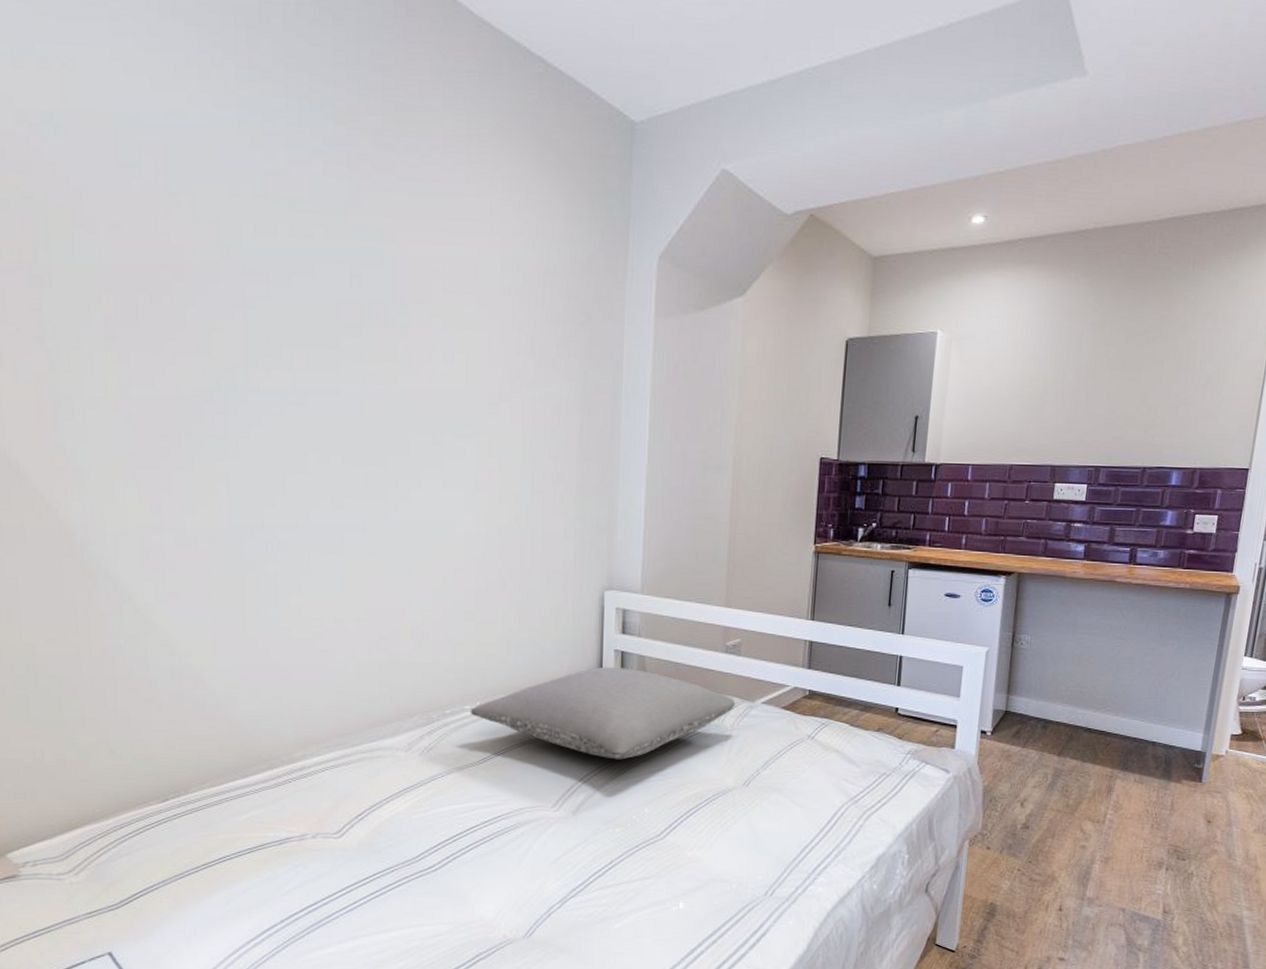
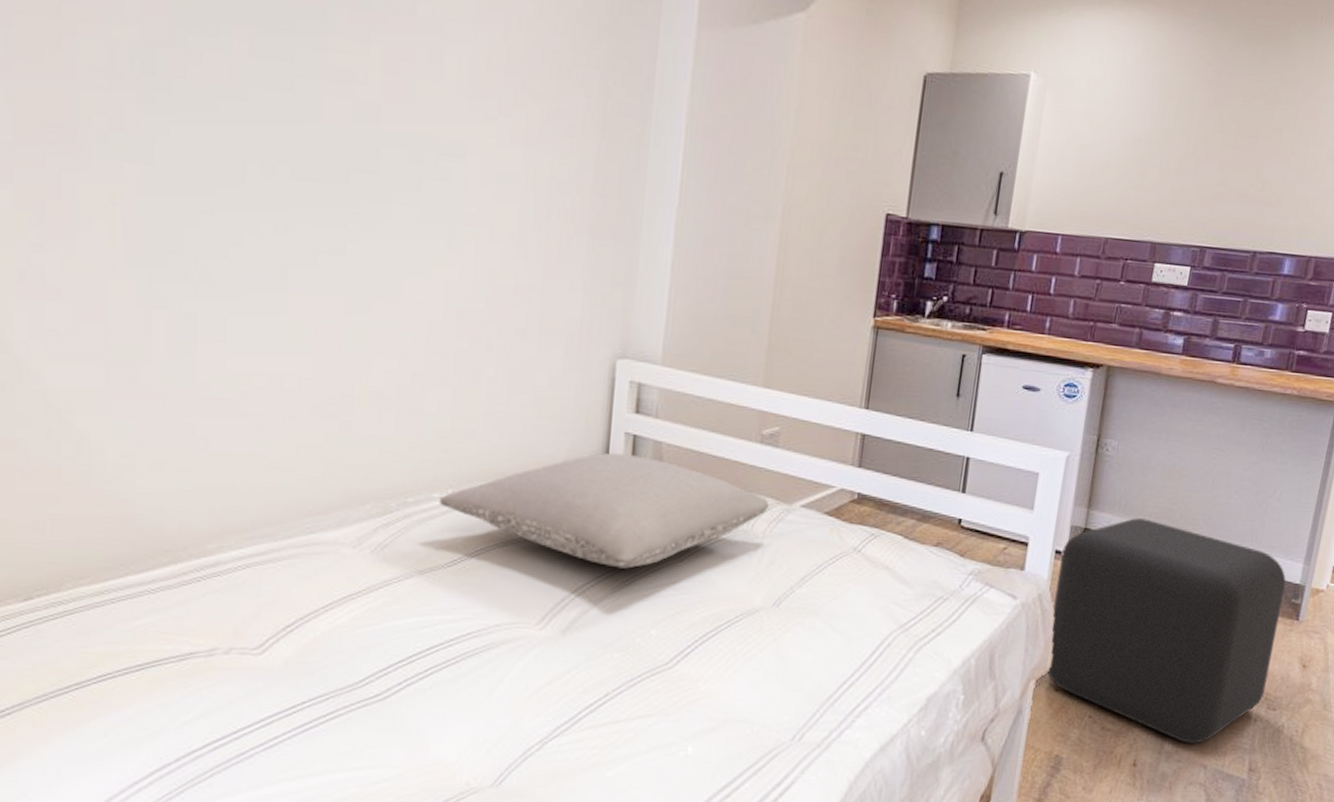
cube: none [978,700,1188,891] -> present [1046,518,1286,744]

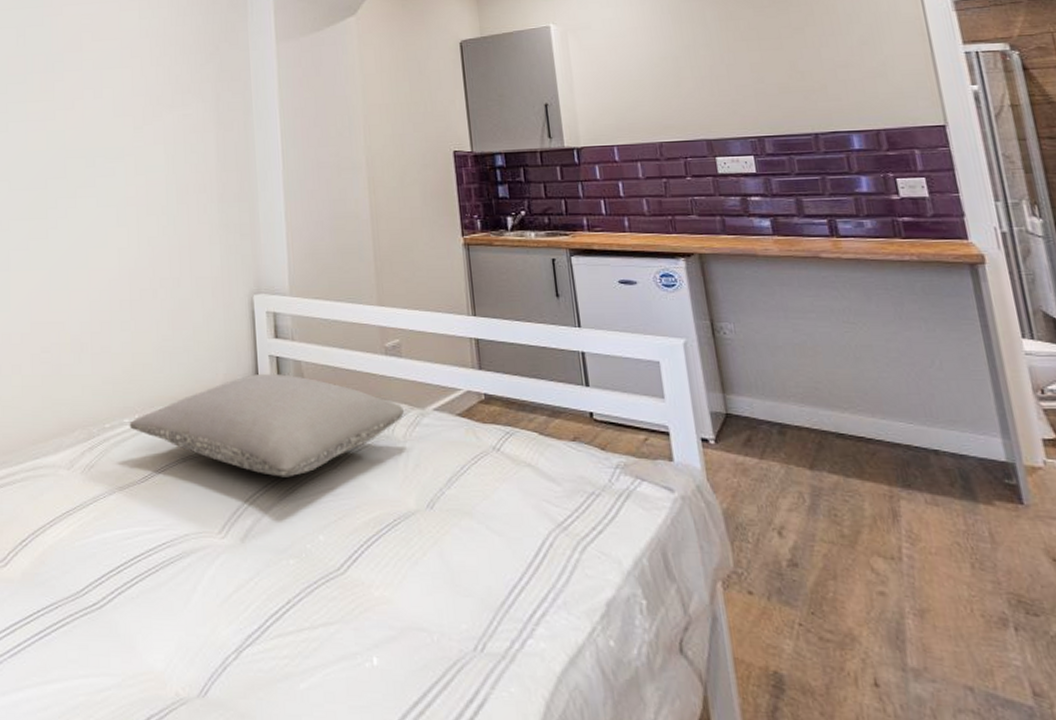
cube: present [1046,518,1286,744] -> none [708,400,1015,659]

